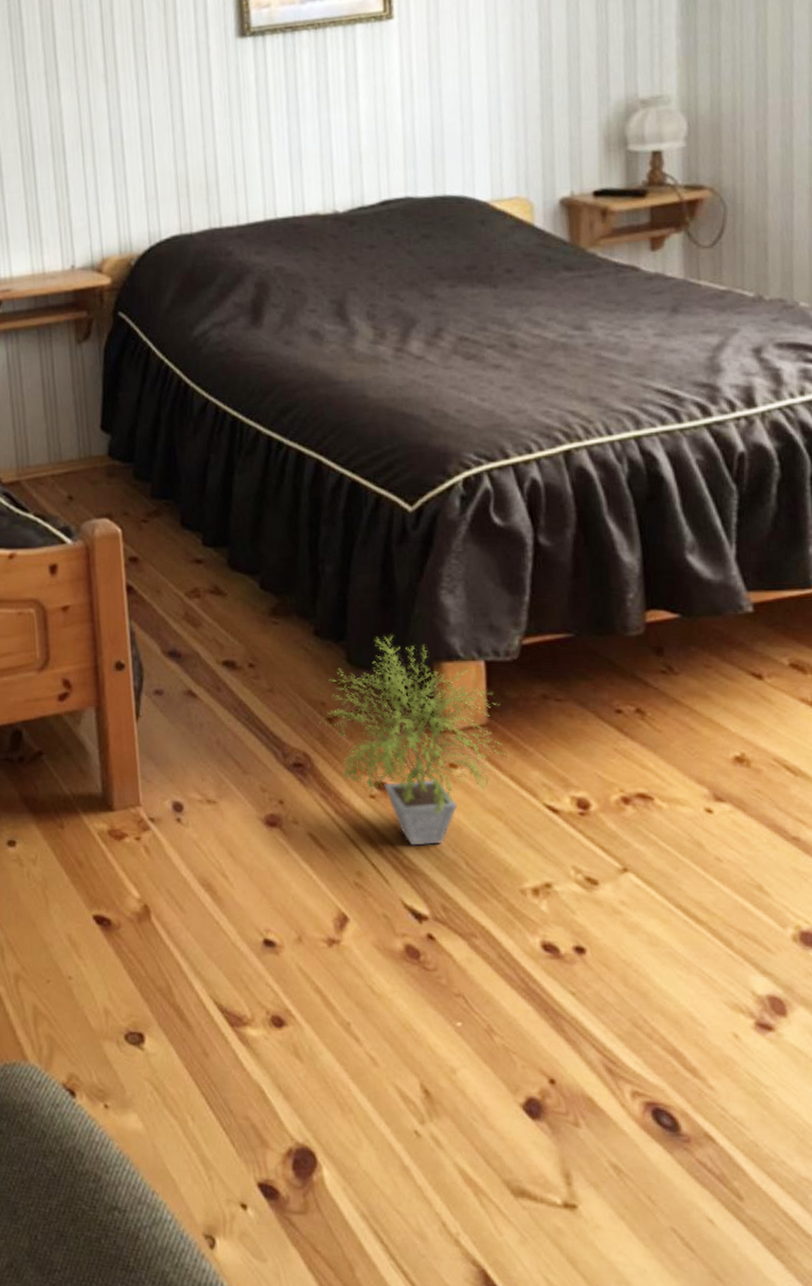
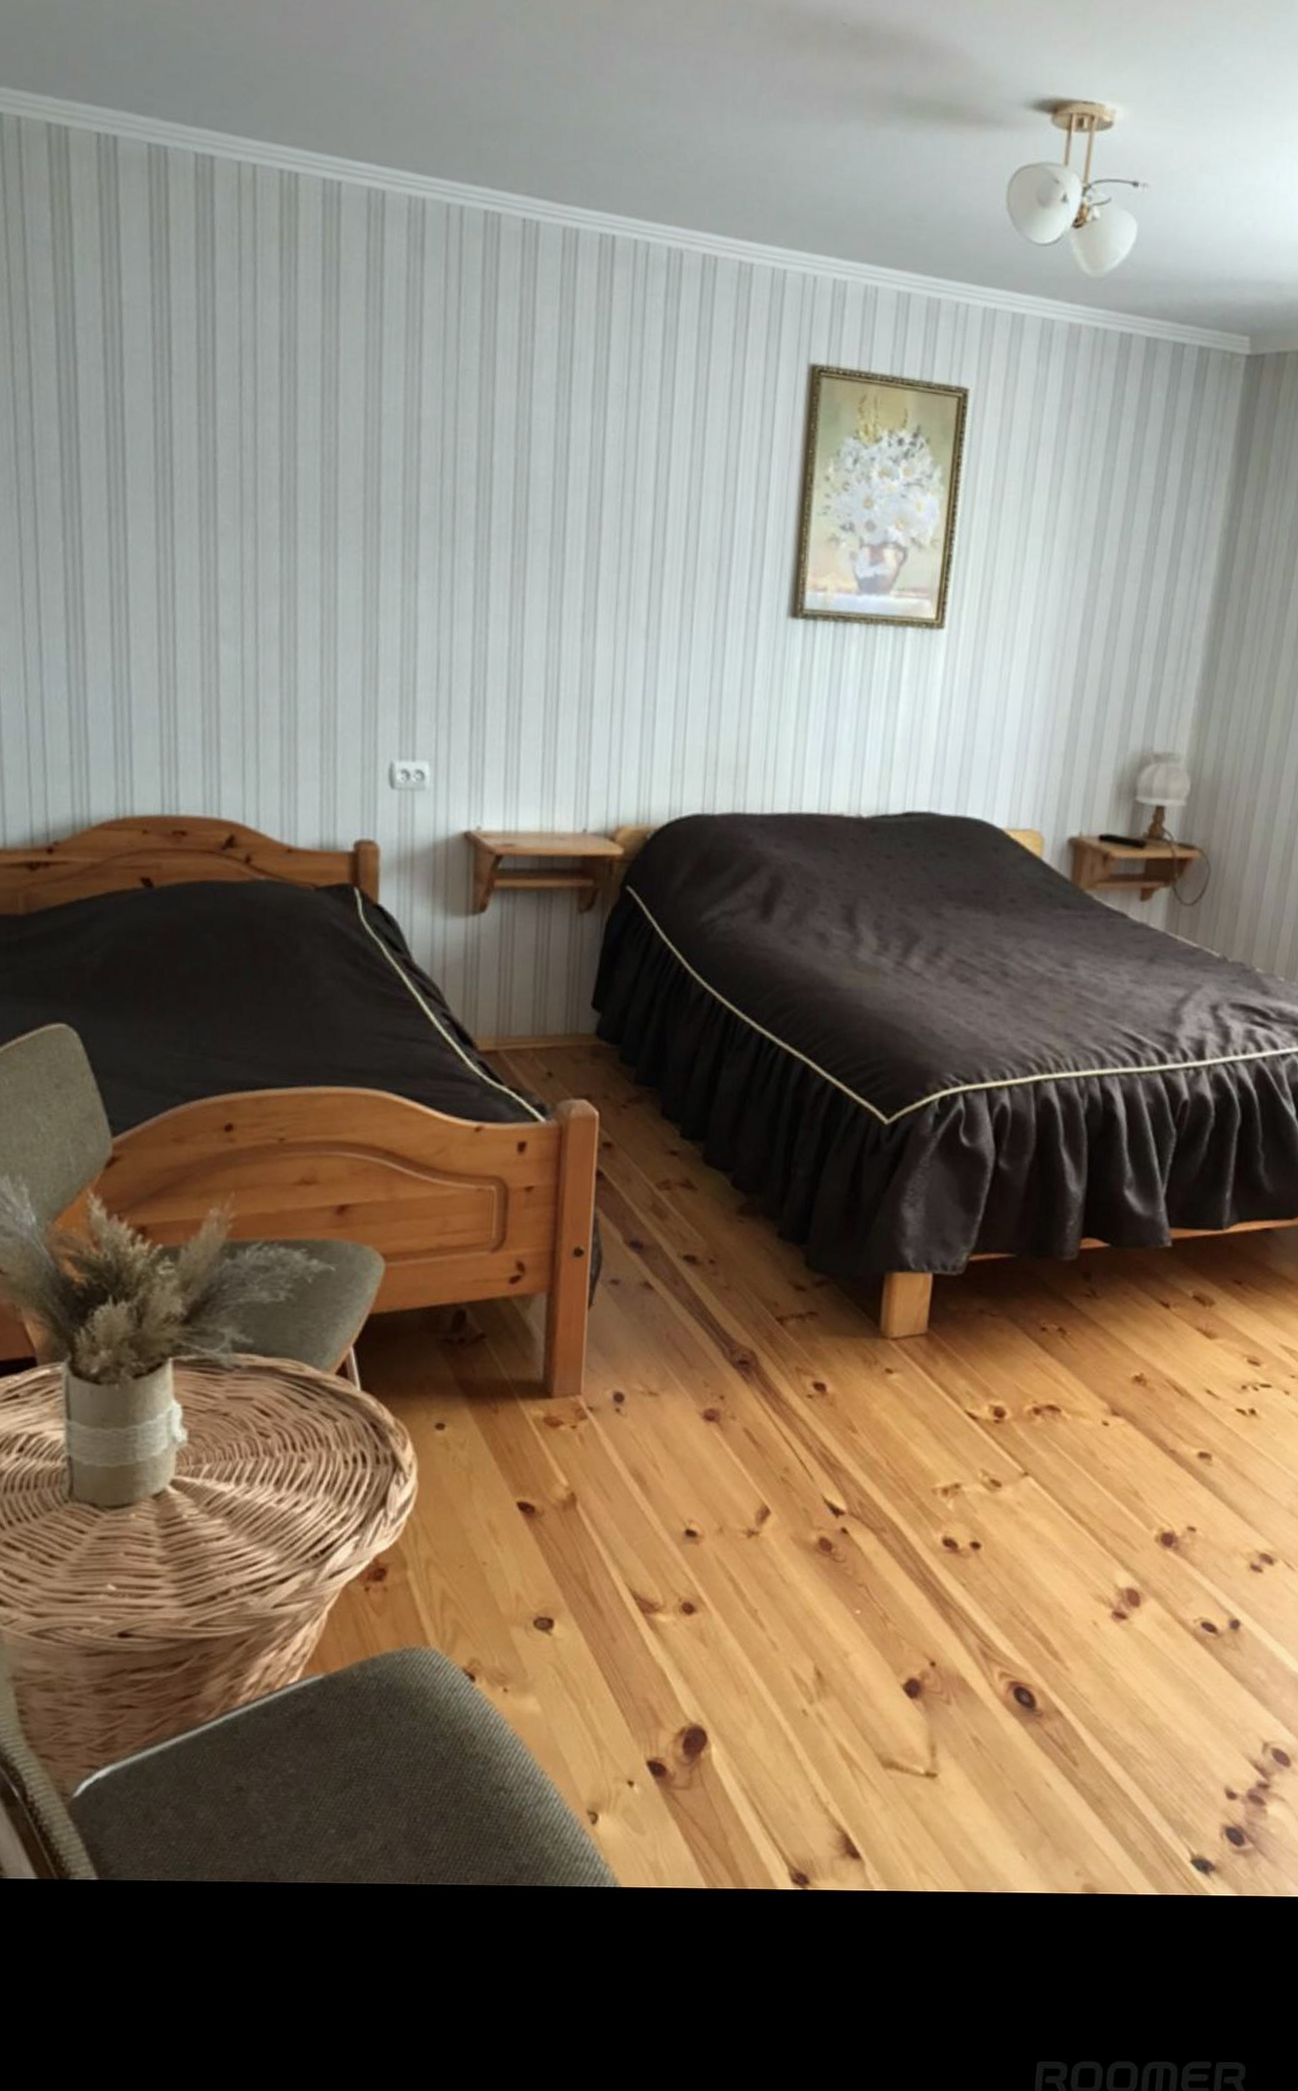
potted plant: present [319,635,505,846] -> none [770,1242,938,1445]

